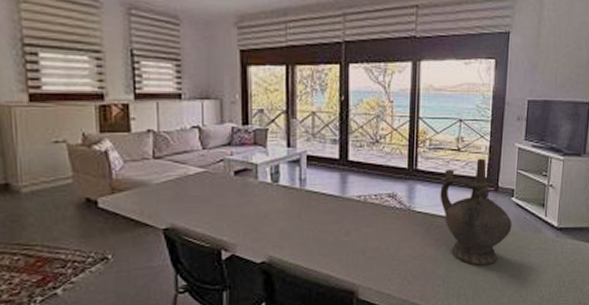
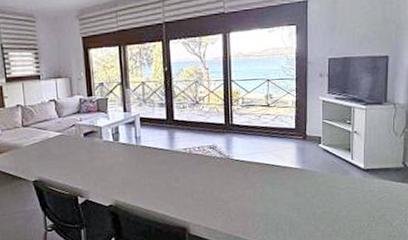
ceremonial vessel: present [440,158,512,266] -> none [254,111,321,204]

